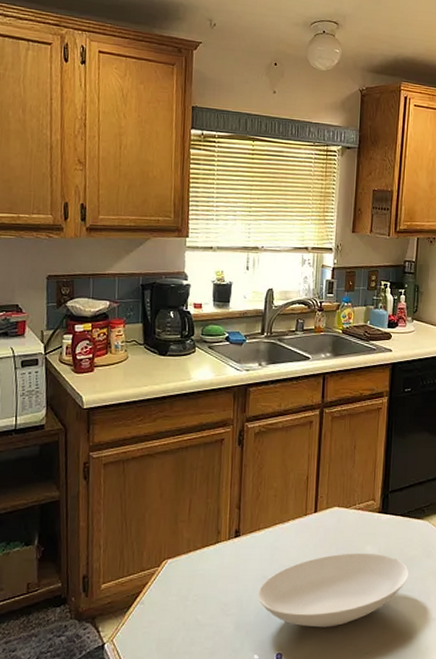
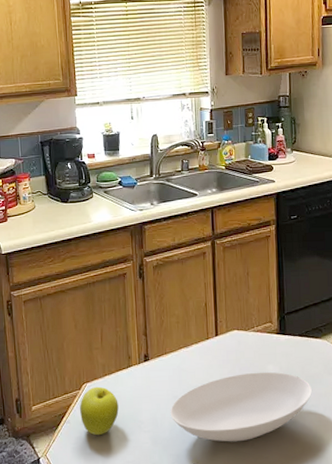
fruit: none [157,563,201,619] -> present [80,386,119,436]

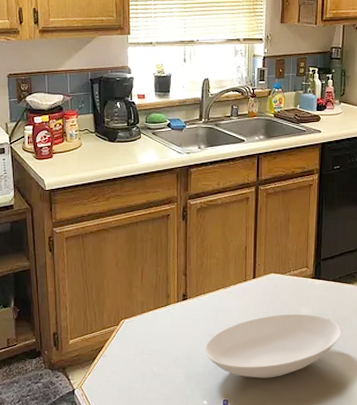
fruit: present [80,386,119,436] -> none [117,323,155,370]

